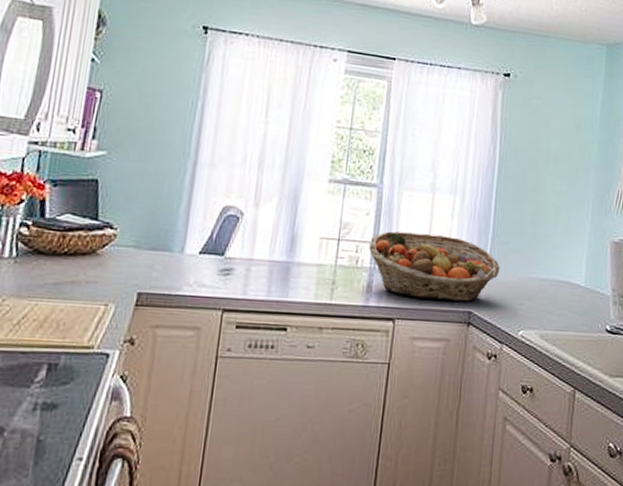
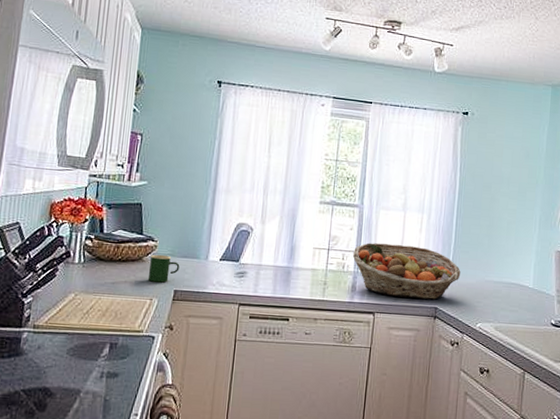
mug: none [103,246,146,283] -> present [148,254,180,283]

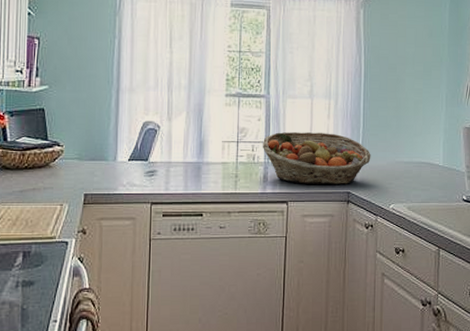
mug: present [148,254,180,283] -> none [56,159,88,187]

